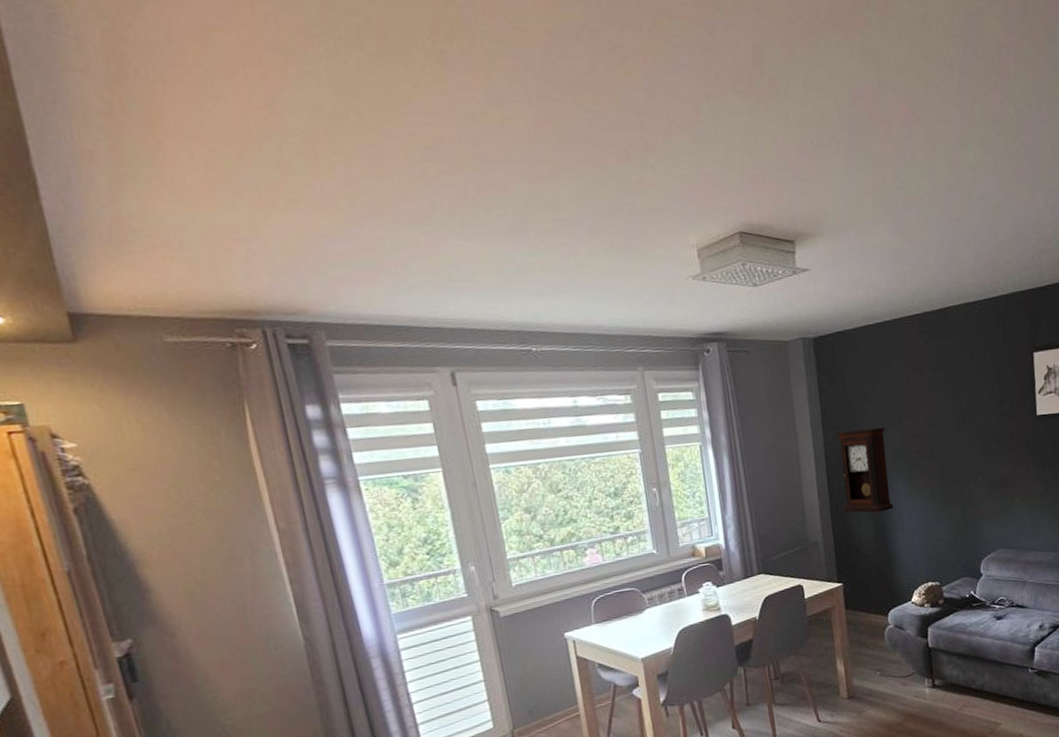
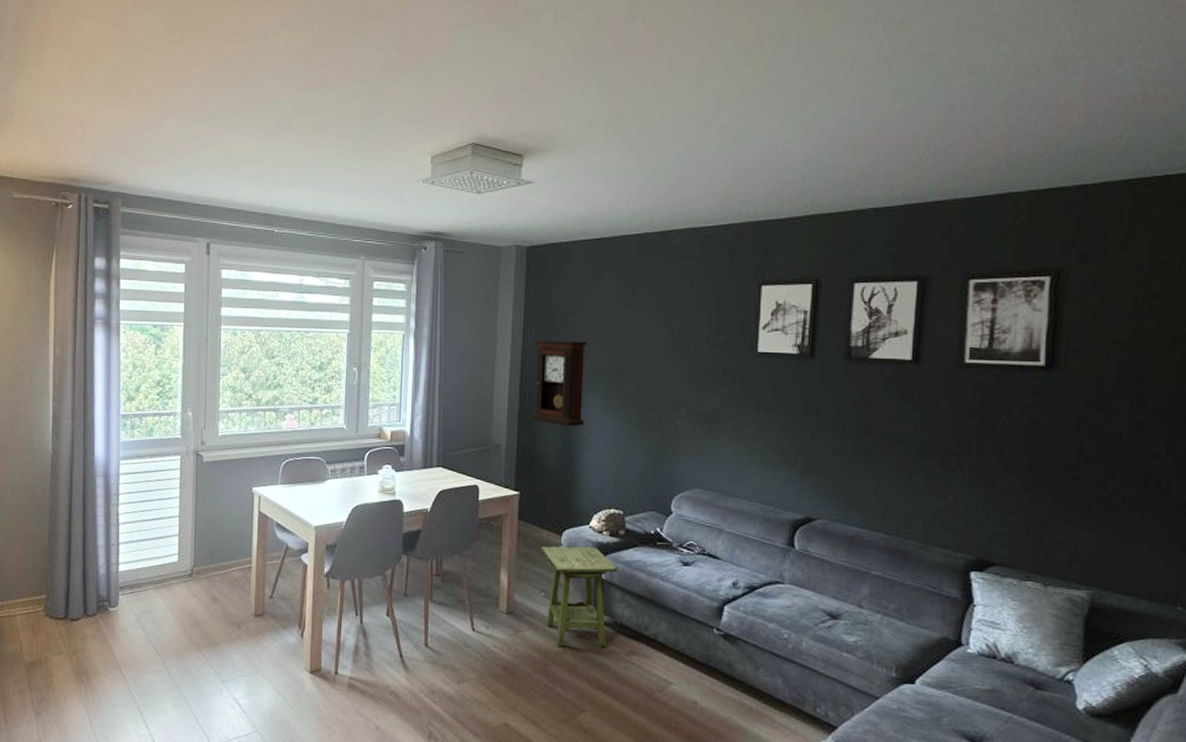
side table: none [869,620,942,717] -> present [540,546,618,647]

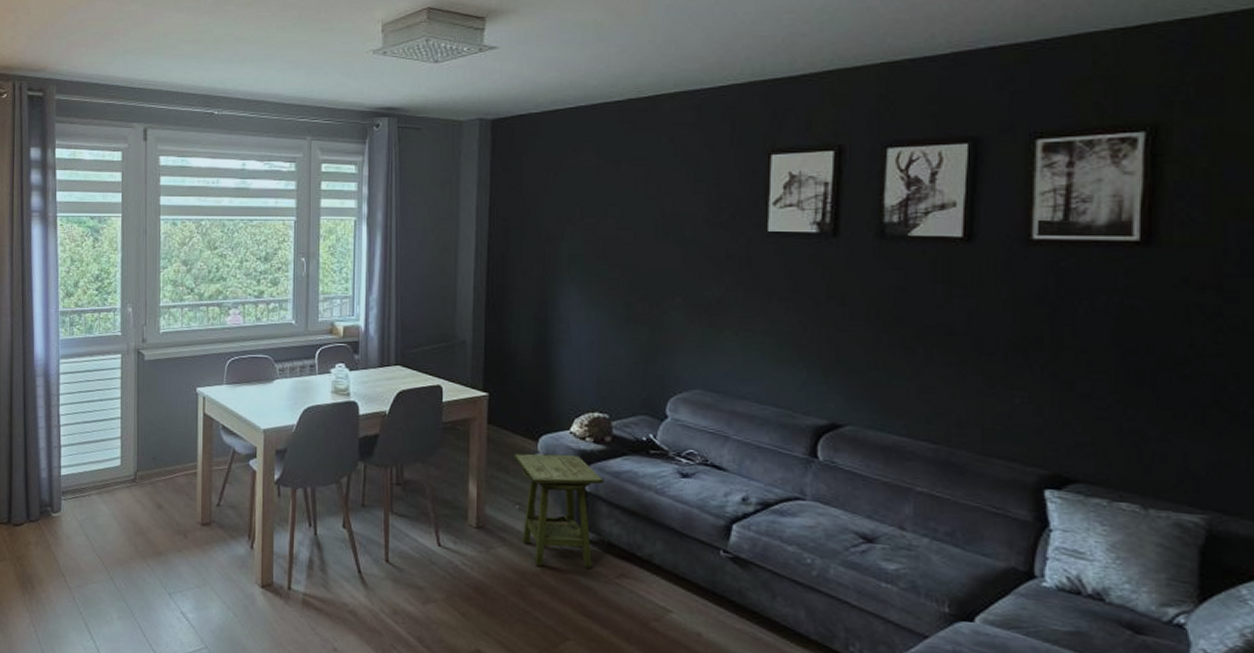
pendulum clock: present [531,340,587,427] -> none [500,224,563,320]

